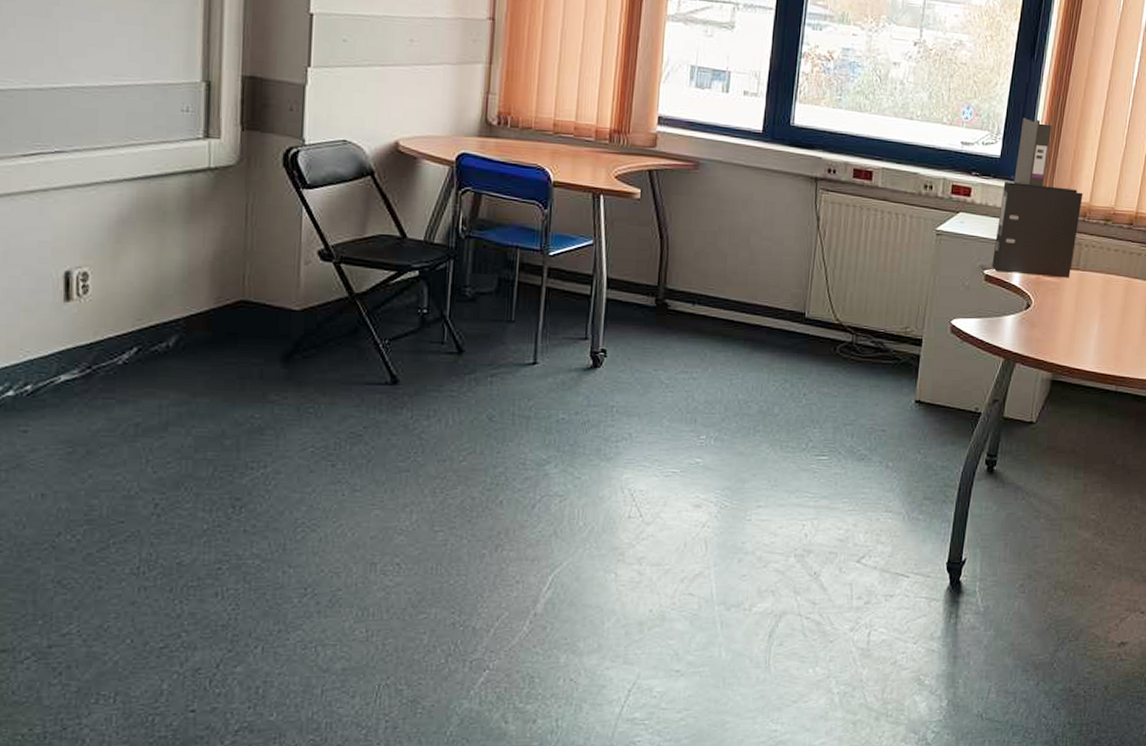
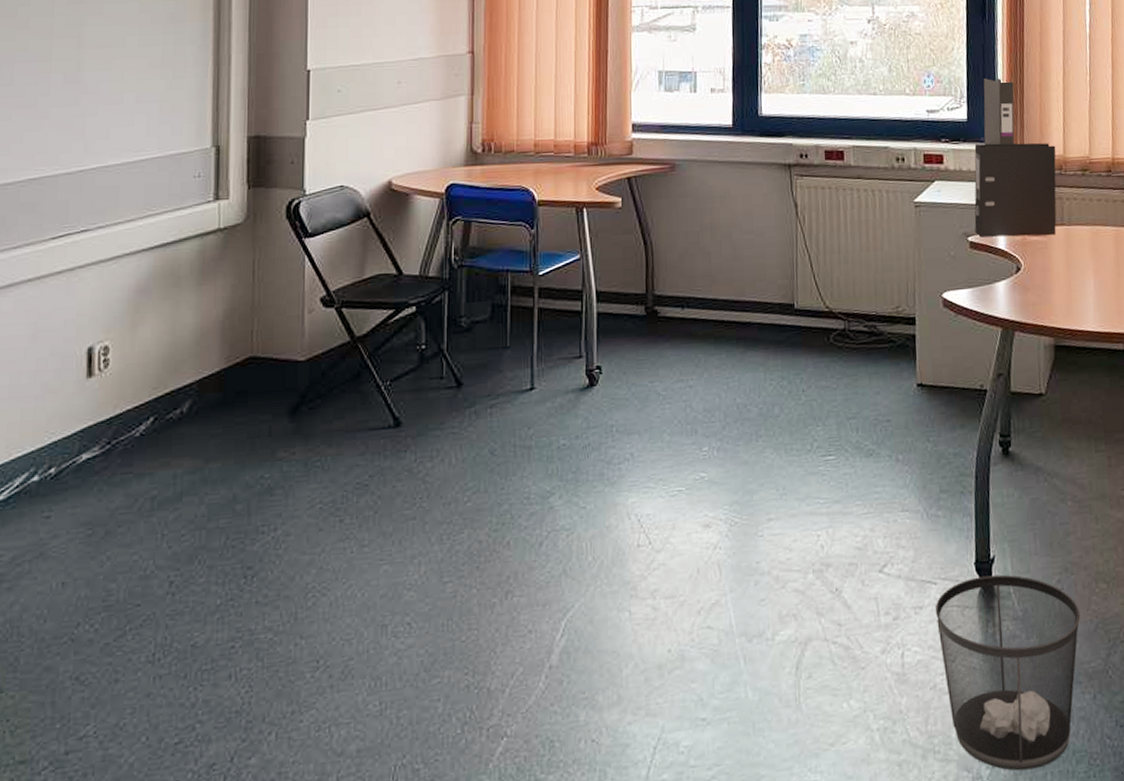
waste bin: none [904,575,1037,737] -> present [935,574,1081,771]

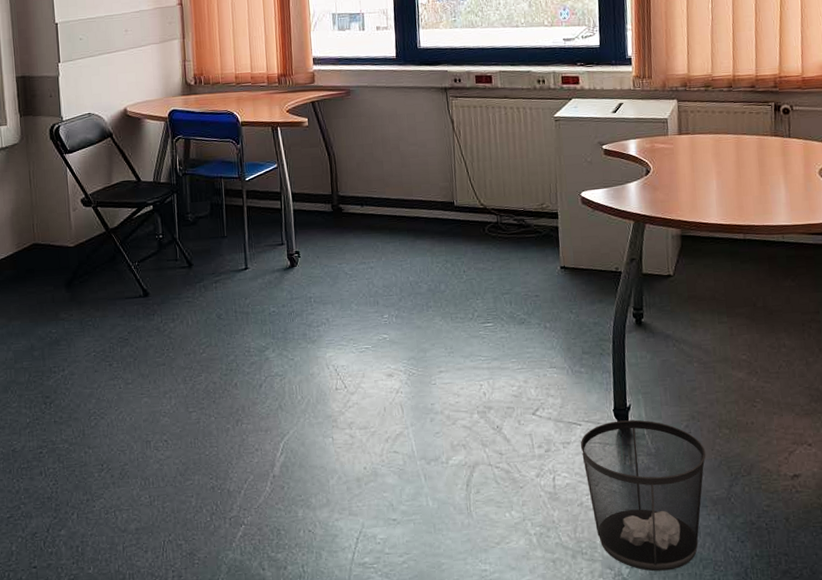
binder: present [974,142,1056,238] -> none [607,64,682,146]
binder: present [983,78,1015,145] -> none [614,8,643,67]

